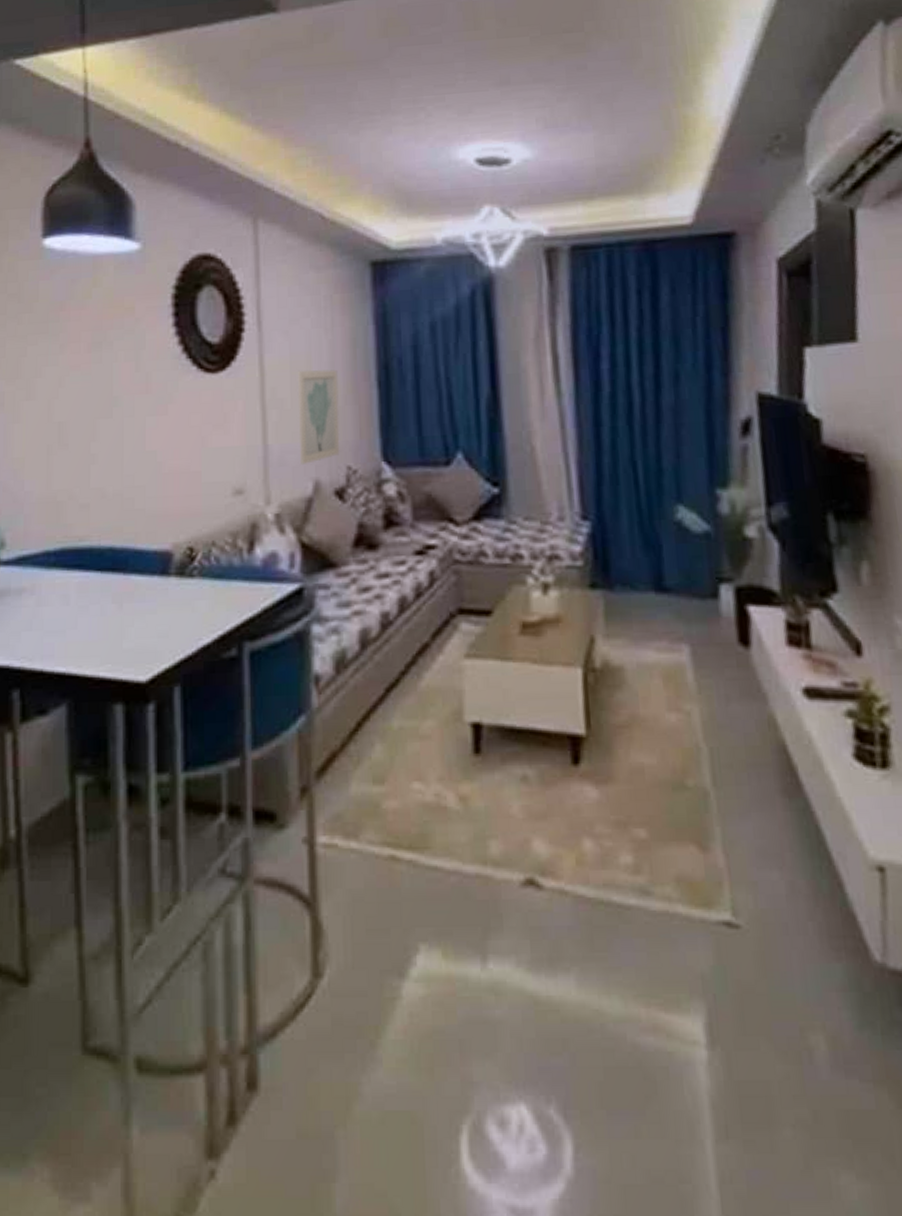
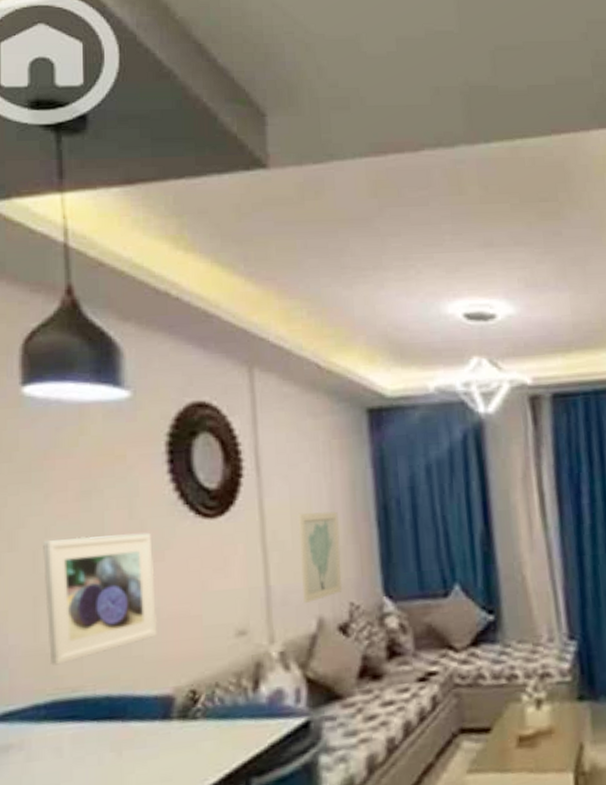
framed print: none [56,386,160,514] -> present [41,533,158,666]

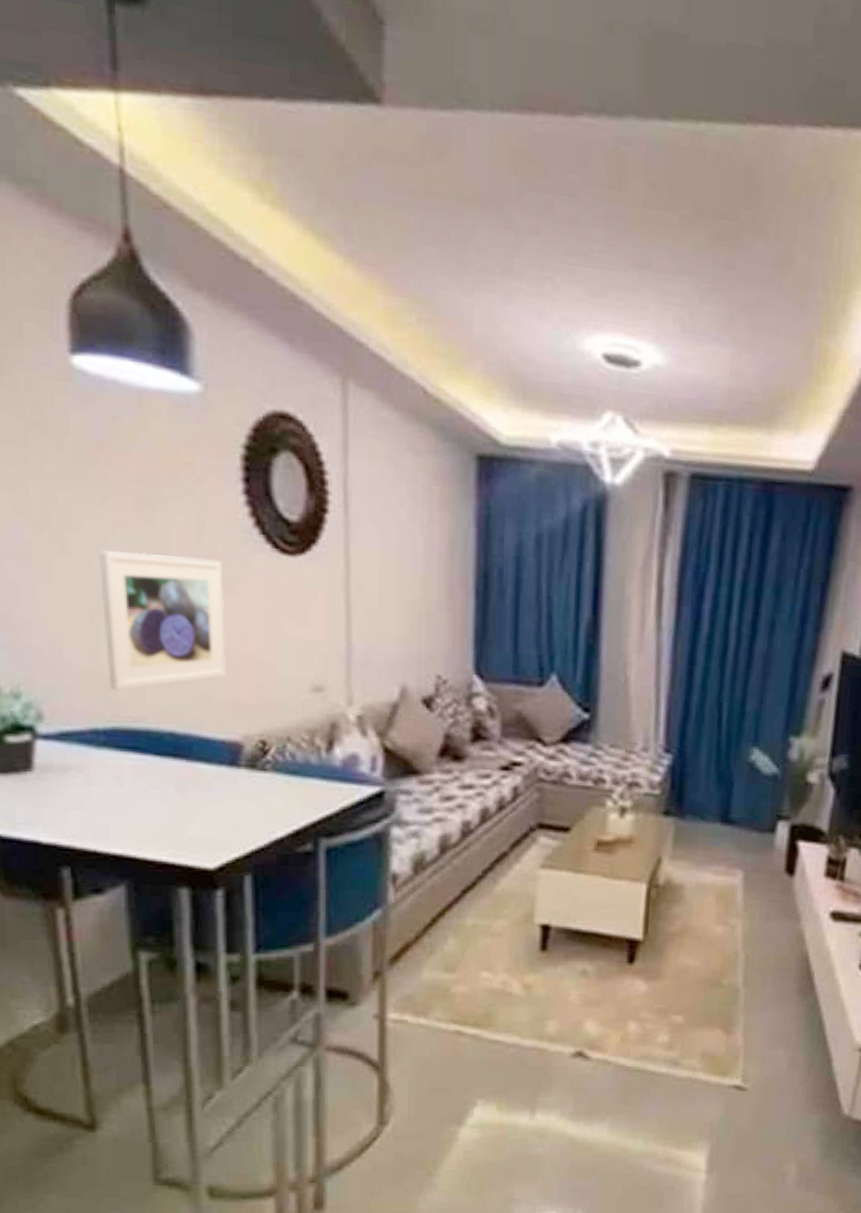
wall art: present [299,511,343,603] -> none [387,566,432,668]

